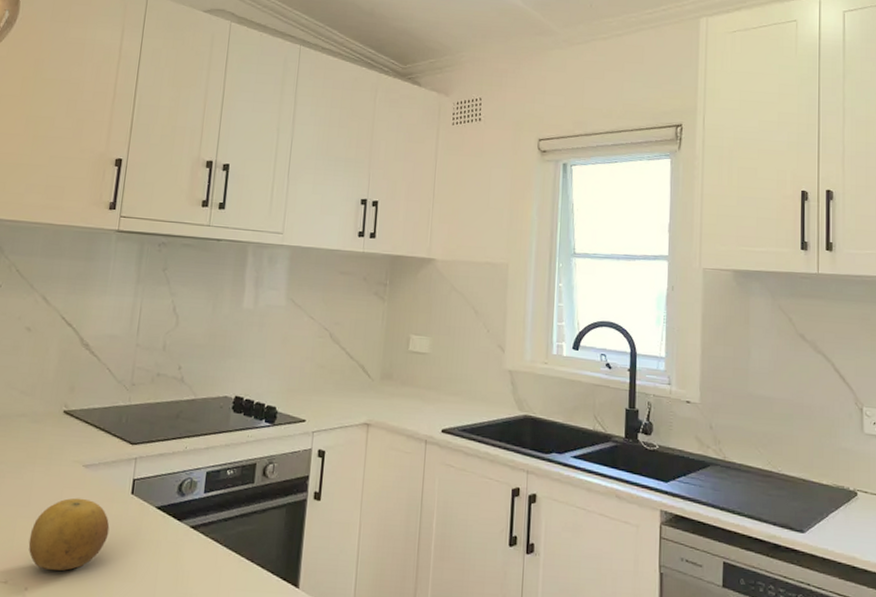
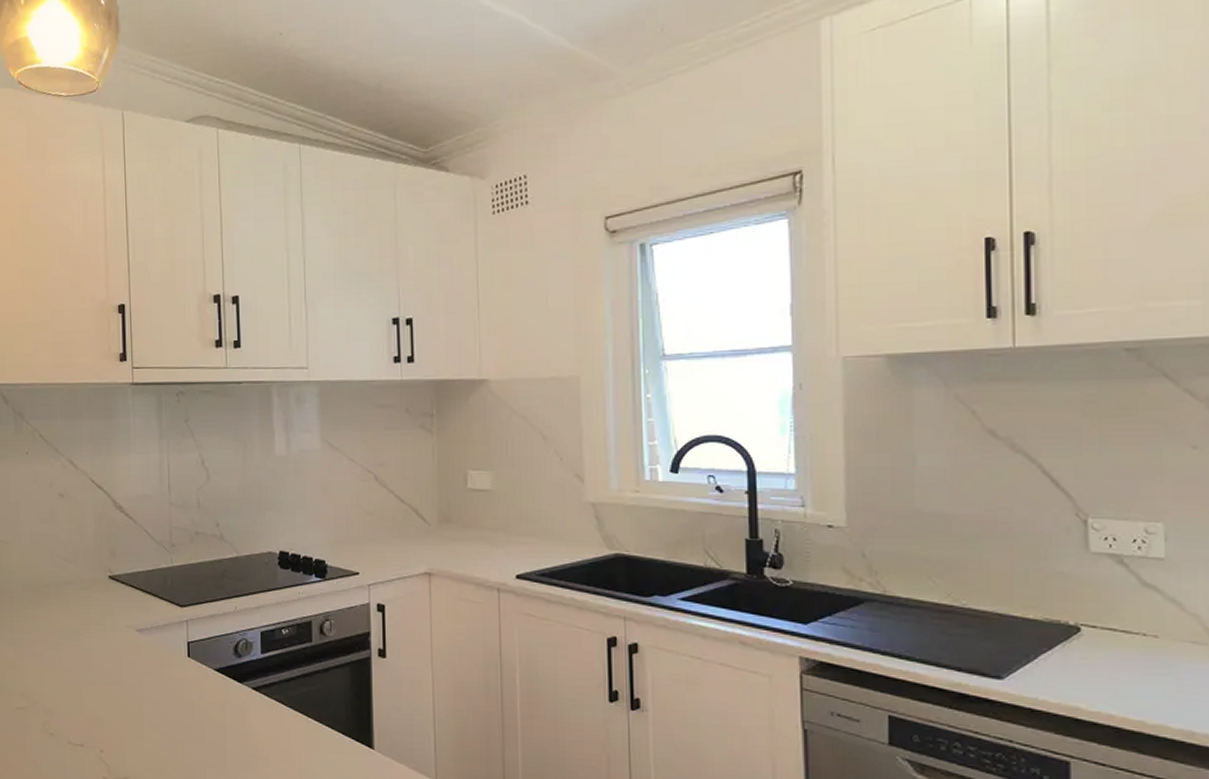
fruit: present [28,498,110,571] -> none [96,662,172,734]

